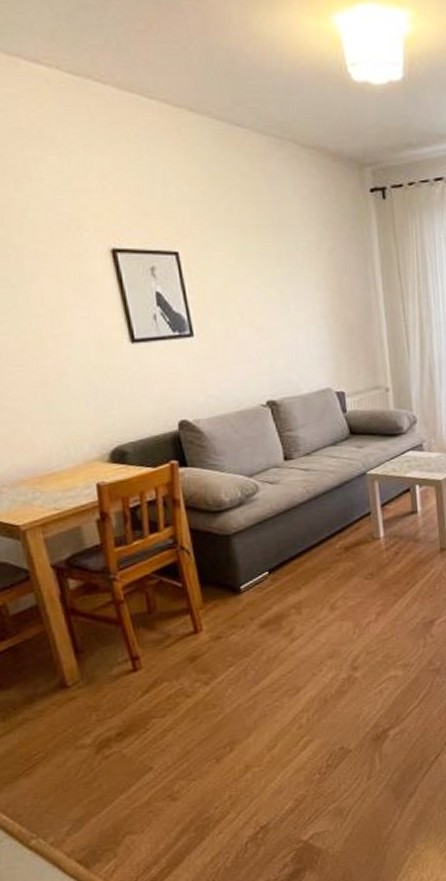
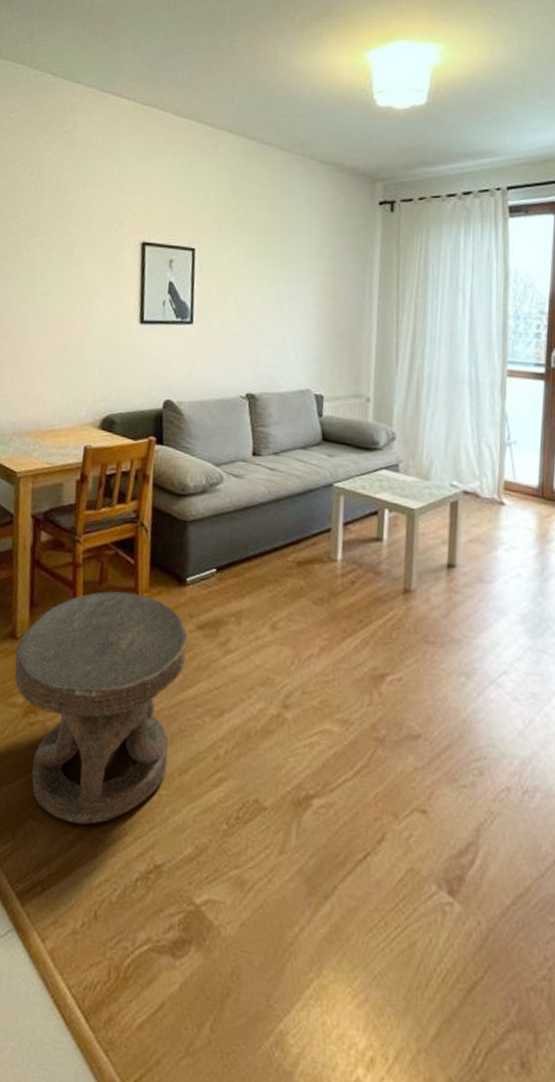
carved stool: none [69,612,256,825] -> present [14,590,188,825]

